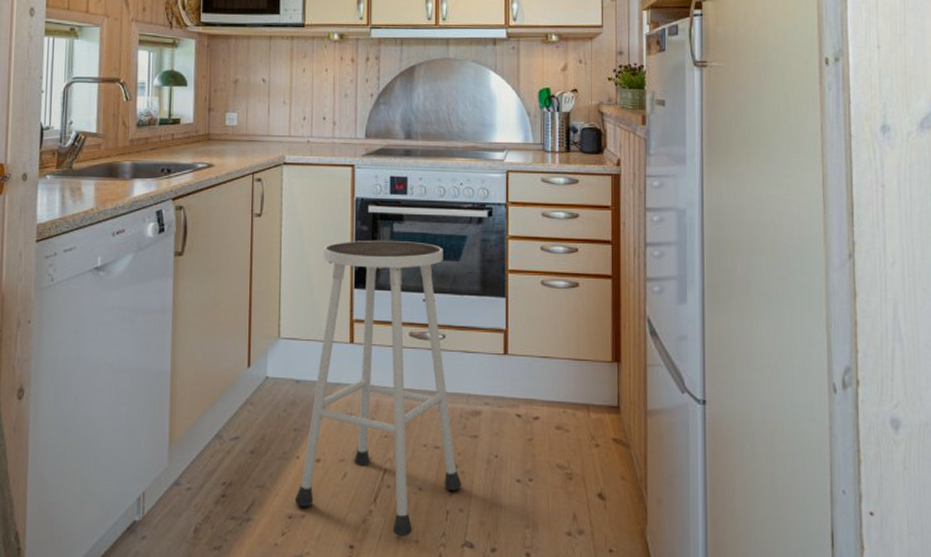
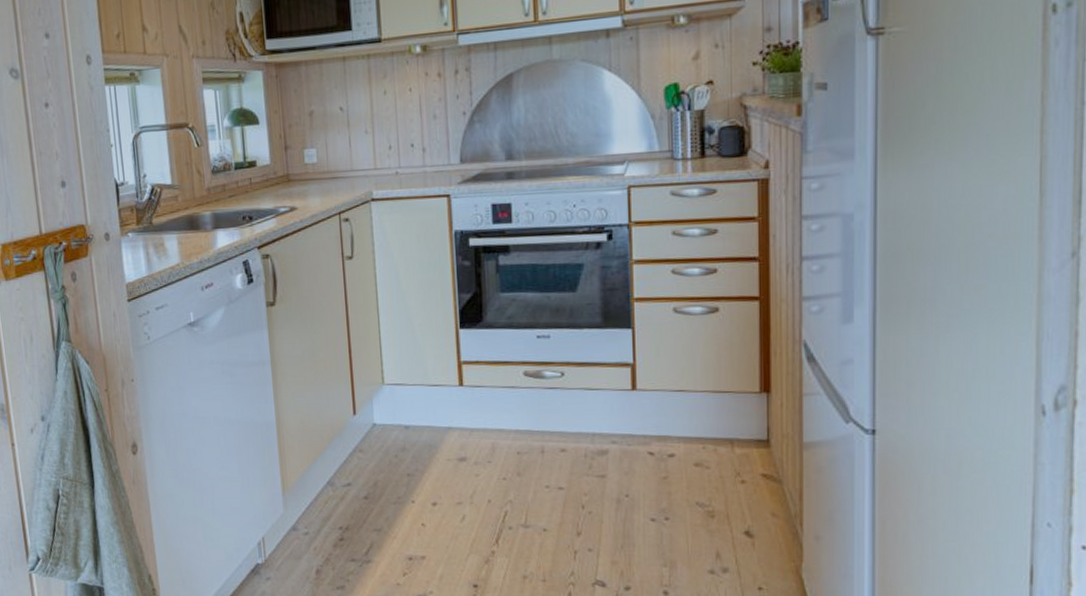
stool: present [294,241,462,536] -> none [413,274,590,575]

